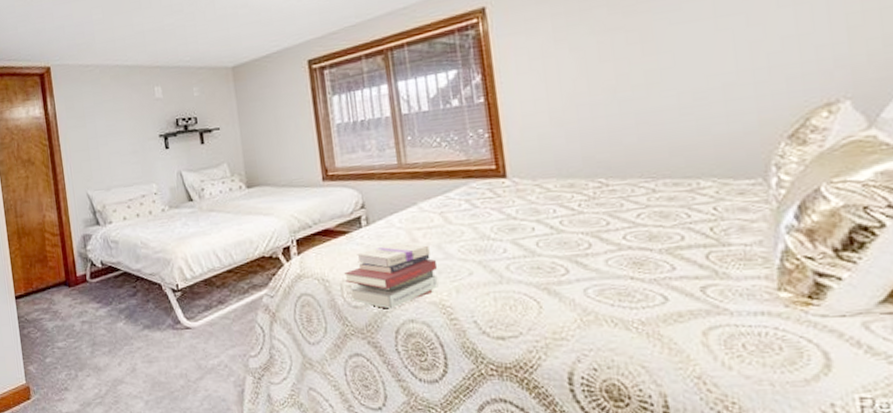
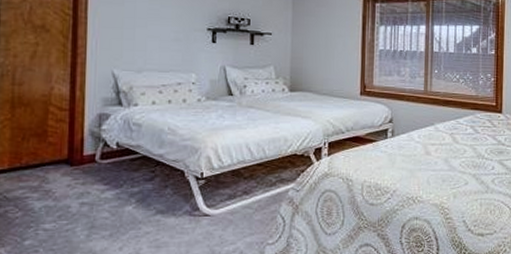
books: present [344,242,439,310] -> none [366,154,443,208]

